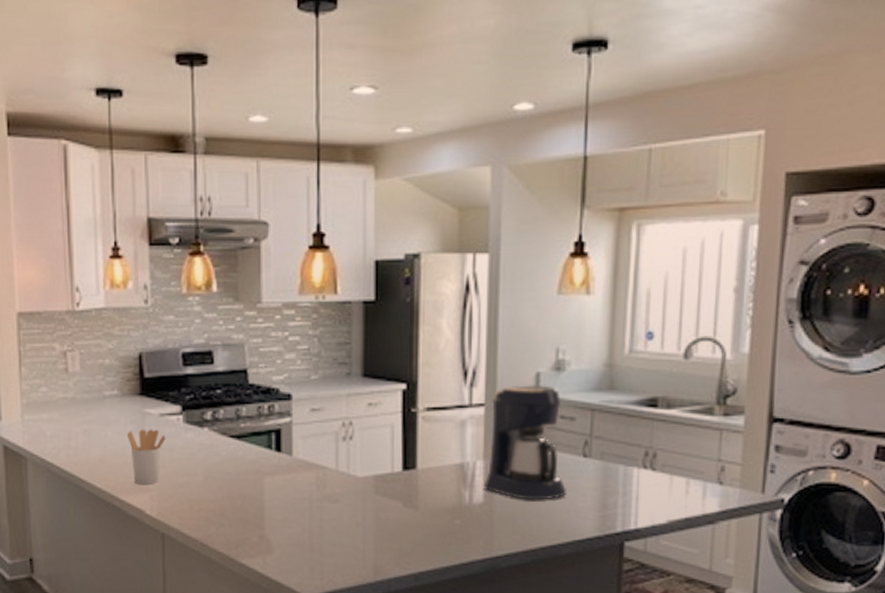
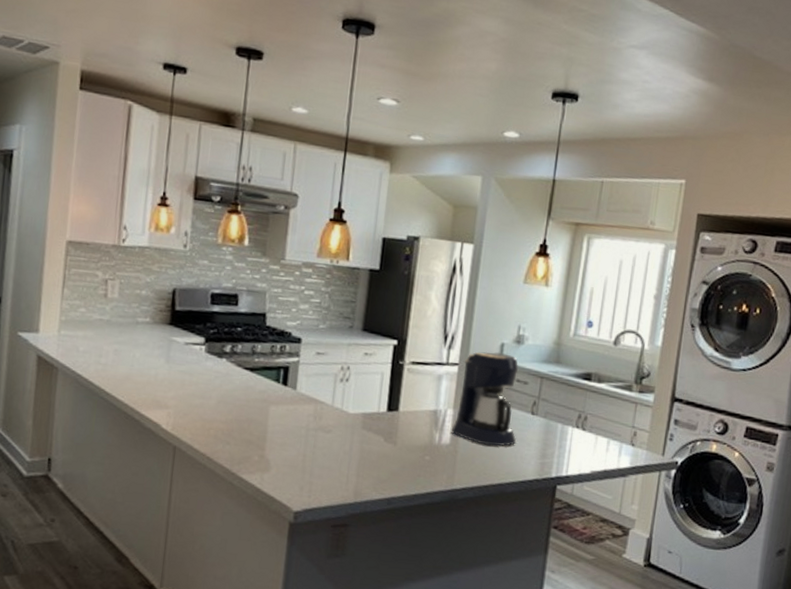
utensil holder: present [128,429,166,486] -> none [153,354,188,404]

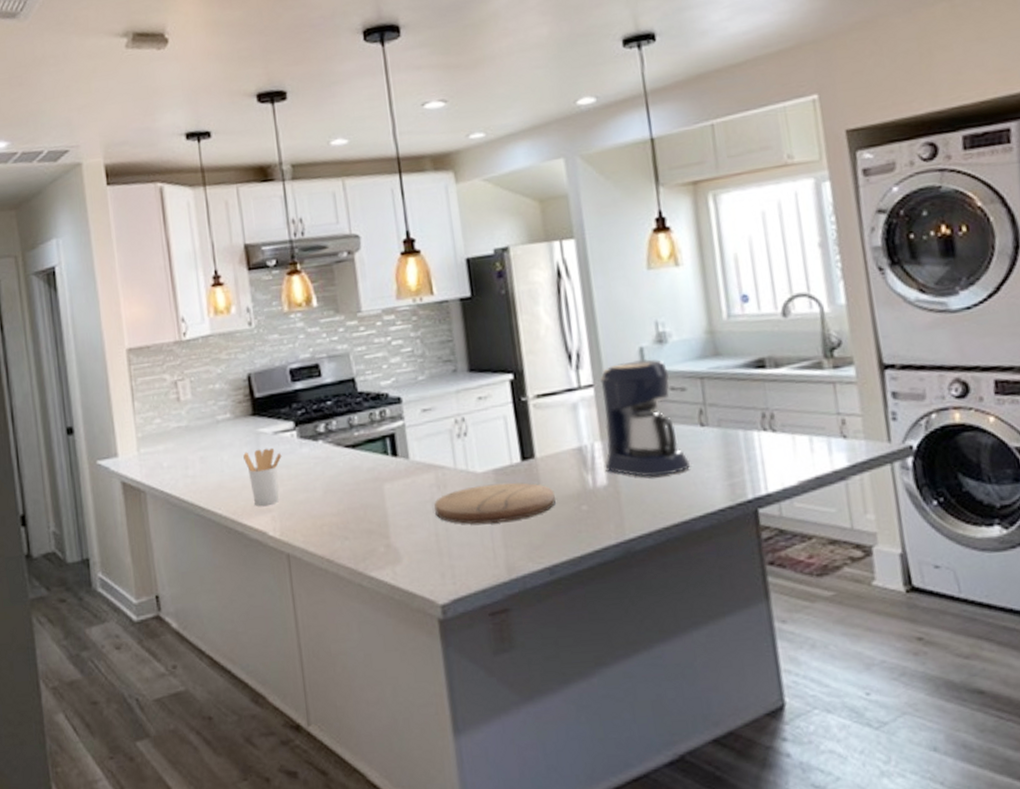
utensil holder: none [153,354,188,404] -> present [243,447,282,507]
cutting board: none [307,423,407,457] -> present [434,482,555,524]

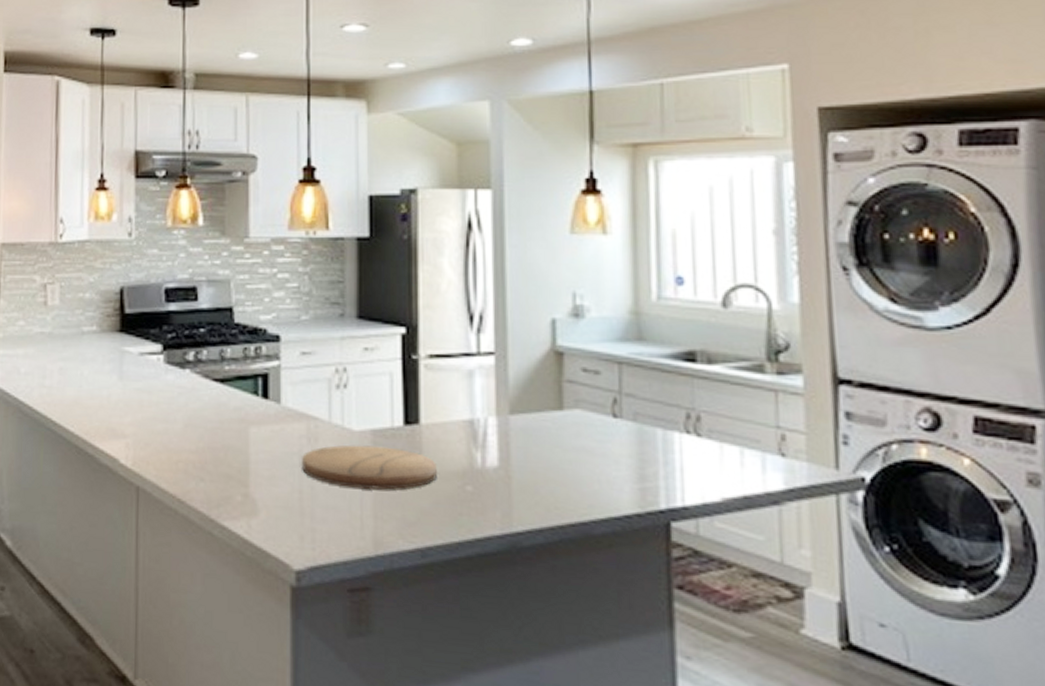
utensil holder: present [243,447,282,507] -> none [104,368,145,432]
coffee maker: present [600,358,691,477] -> none [498,331,597,467]

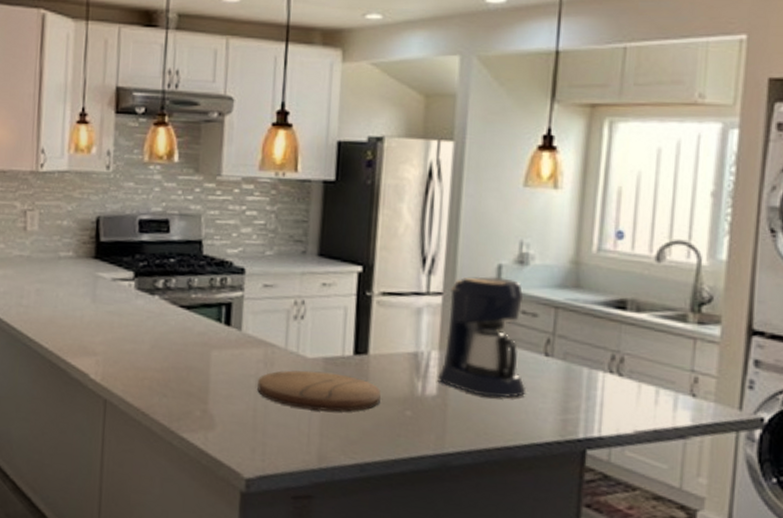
coffee maker: none [498,331,597,467] -> present [437,276,527,398]

